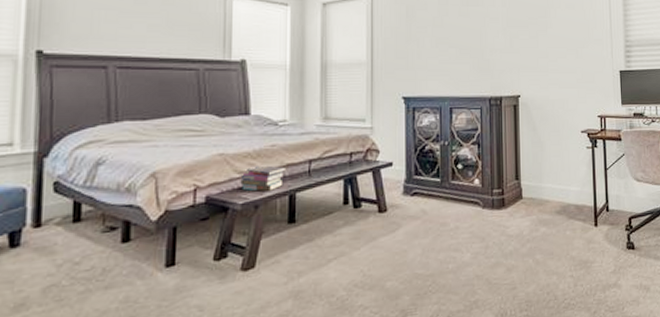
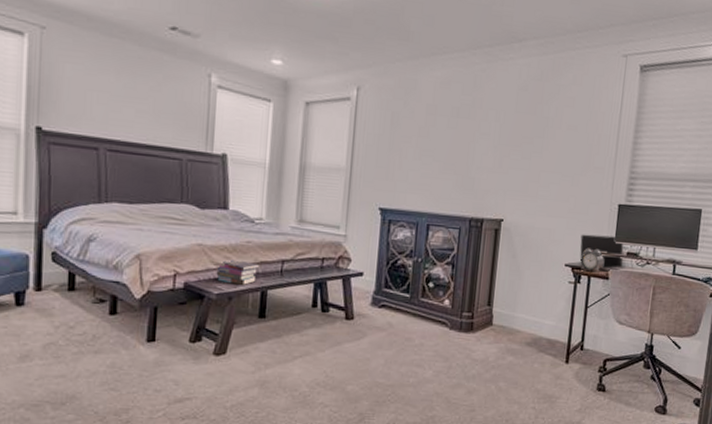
laptop computer: none [581,100,632,134] -> present [565,234,624,272]
alarm clock: none [594,114,616,135] -> present [580,249,605,273]

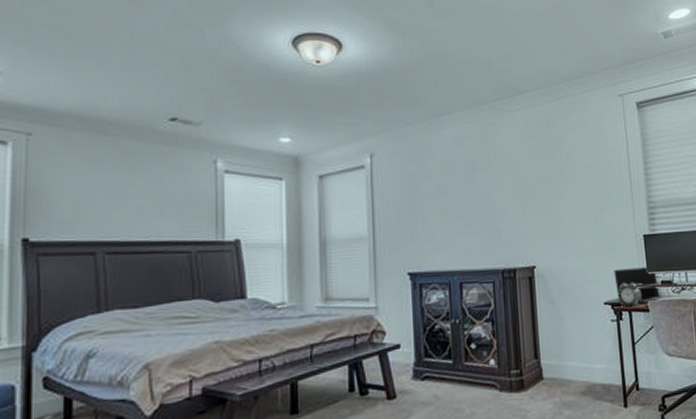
books: present [216,259,259,285] -> none [238,352,286,381]

